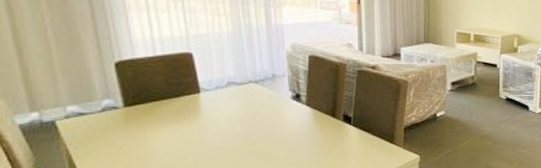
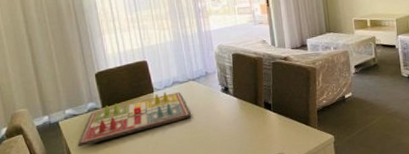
gameboard: none [84,94,251,155] -> present [77,92,192,148]

